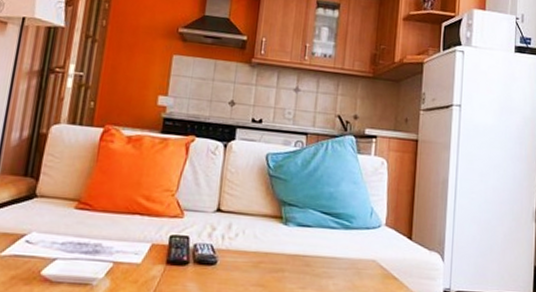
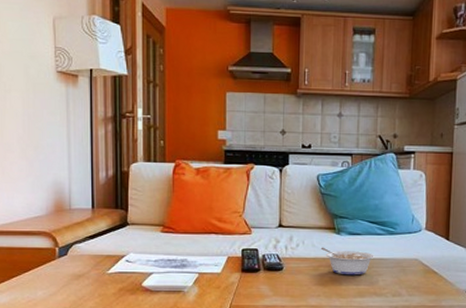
legume: none [263,239,326,277] -> present [320,247,374,276]

